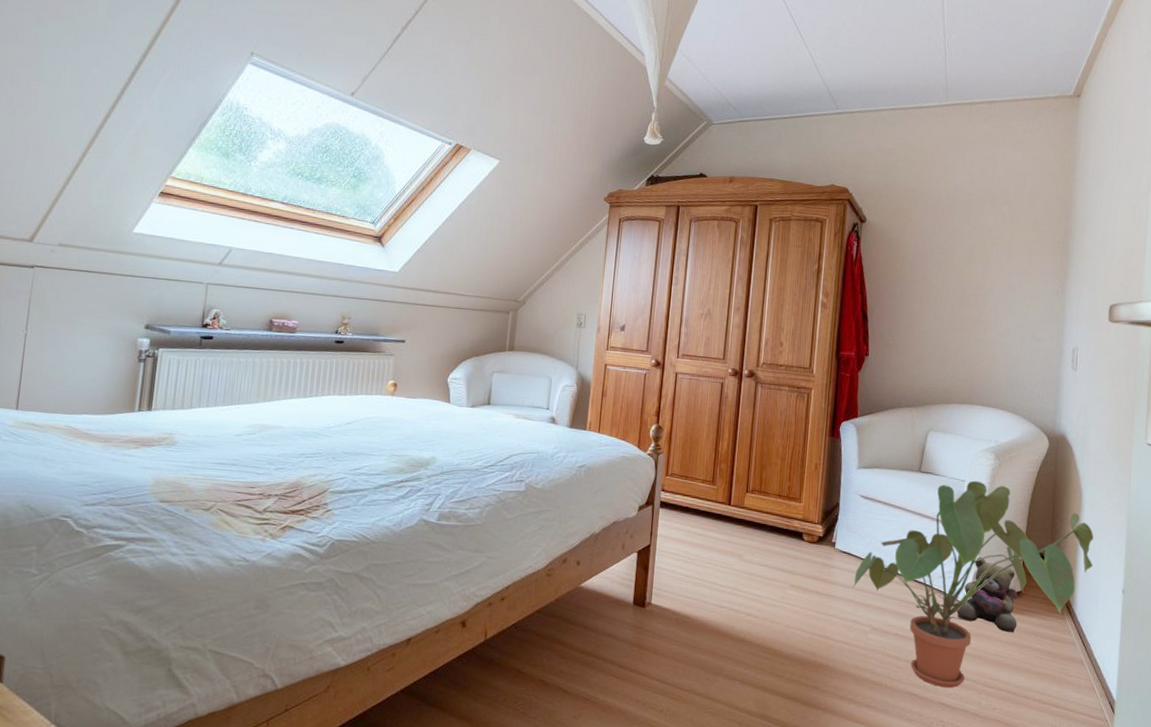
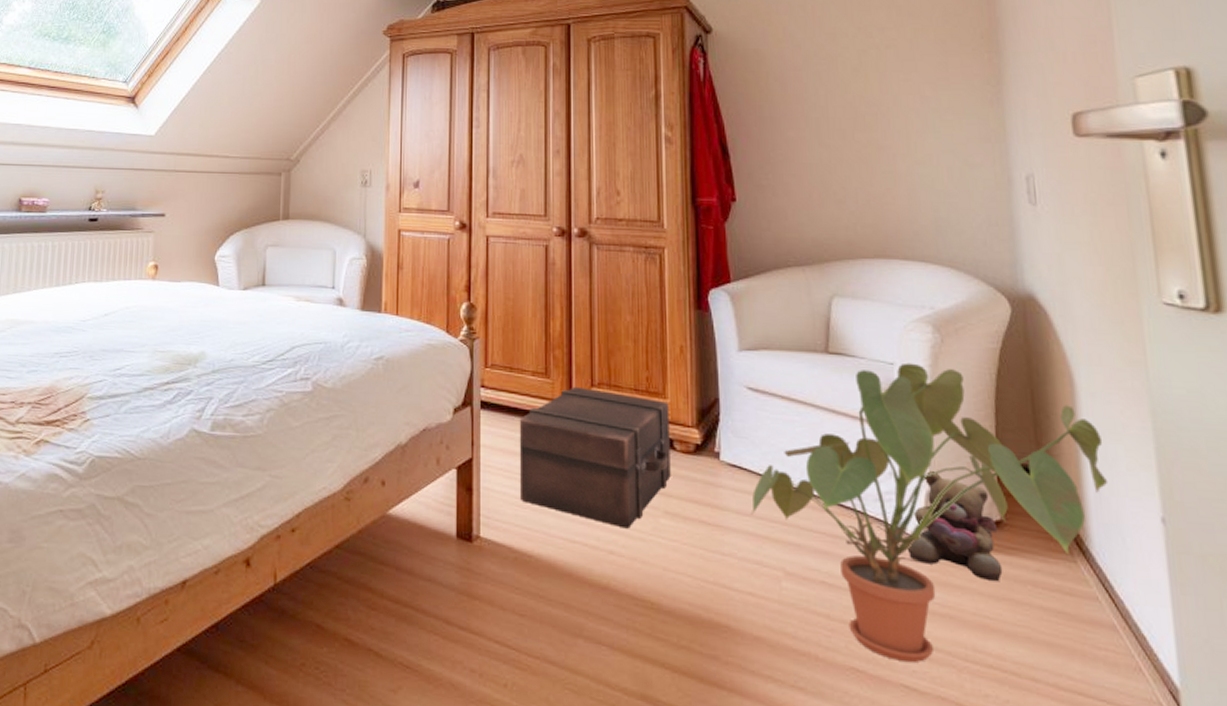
suitcase: none [684,492,803,597] -> present [519,386,671,529]

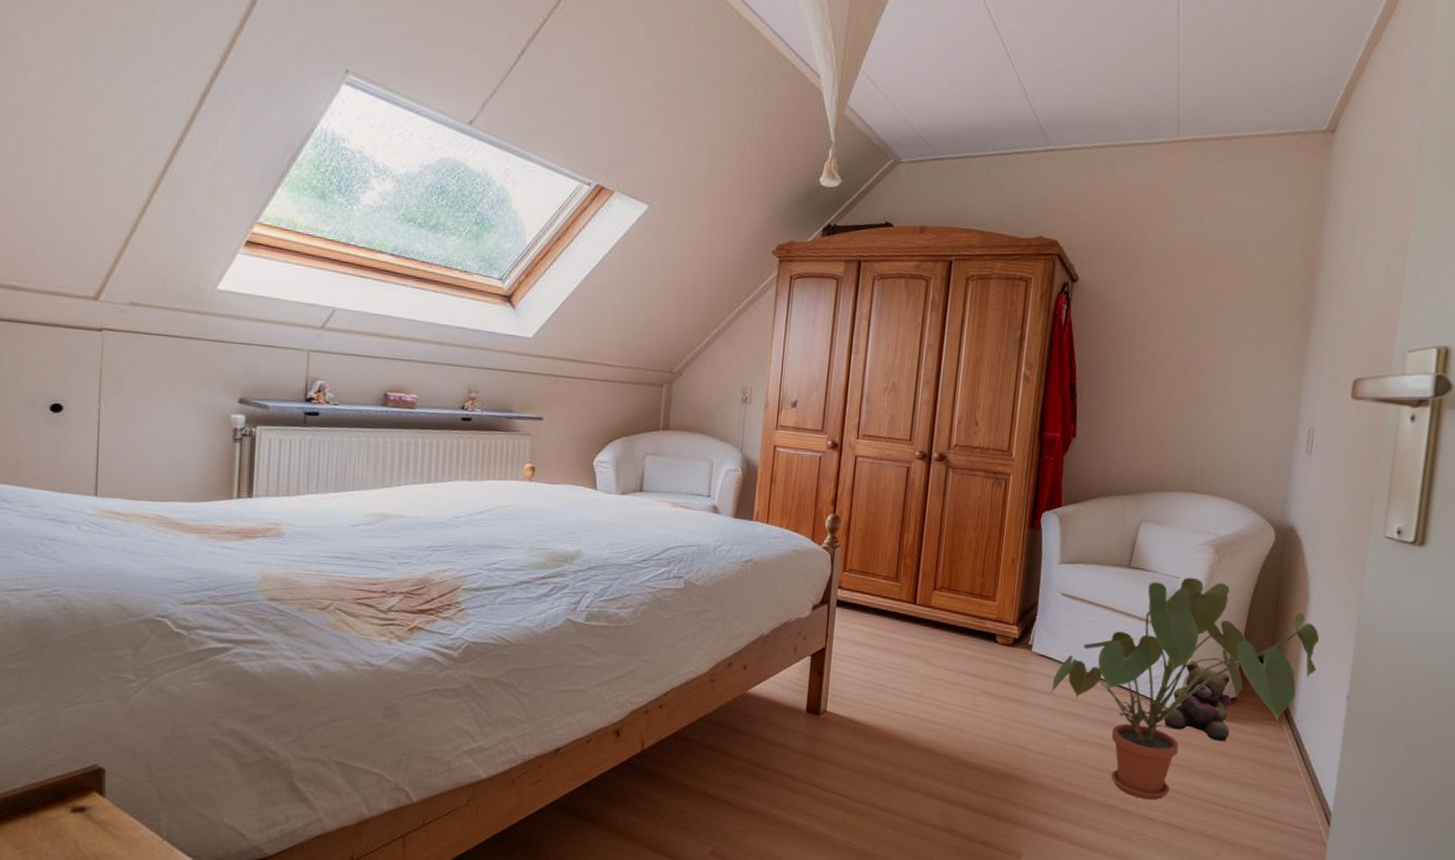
suitcase: present [519,386,671,529] -> none [863,589,997,704]

